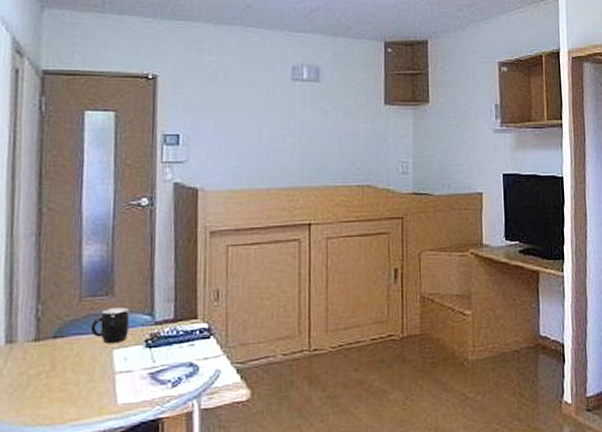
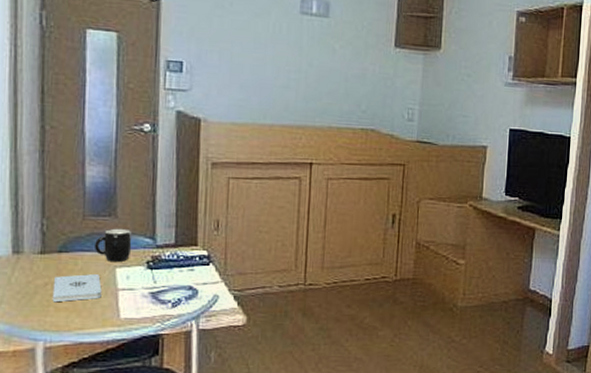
notepad: none [46,358,98,393] -> present [52,274,102,303]

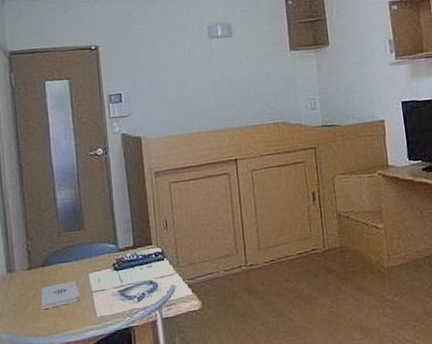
mug: present [95,228,132,263] -> none [70,238,100,269]

